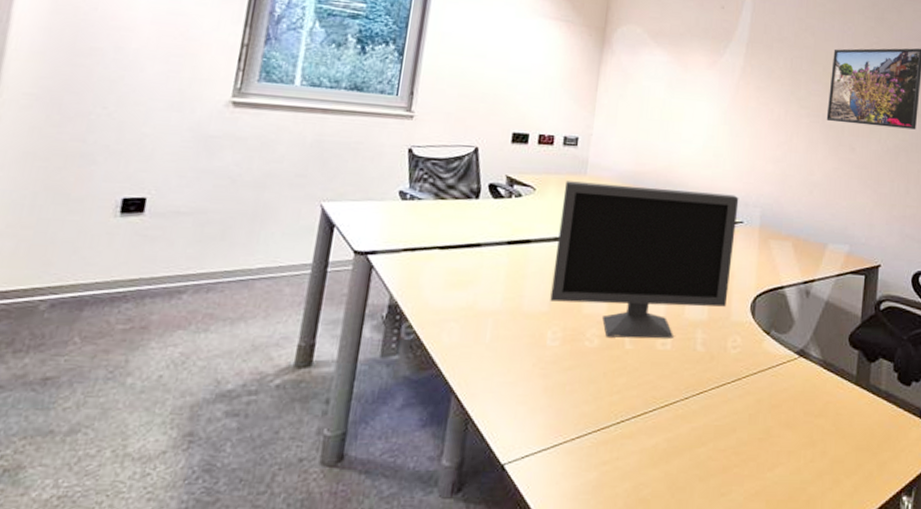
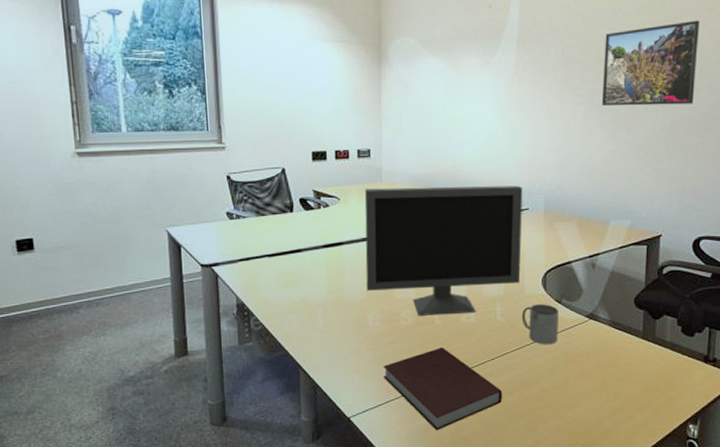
notebook: none [554,379,694,489] -> present [383,347,503,431]
mug: none [724,334,767,385] -> present [521,304,559,345]

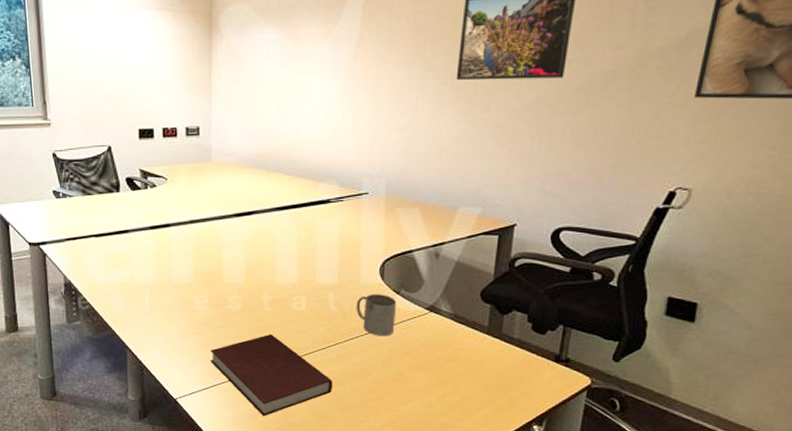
monitor: present [364,185,523,316] -> none [193,167,363,301]

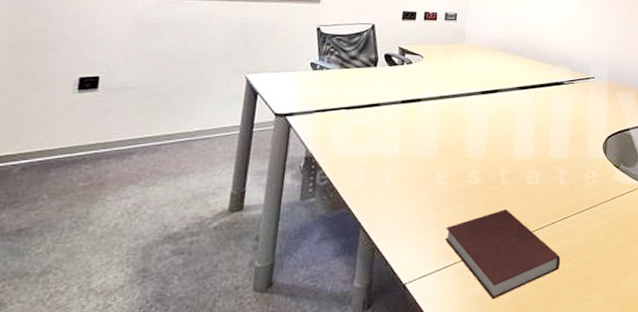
mug: present [356,294,397,336] -> none [582,169,617,210]

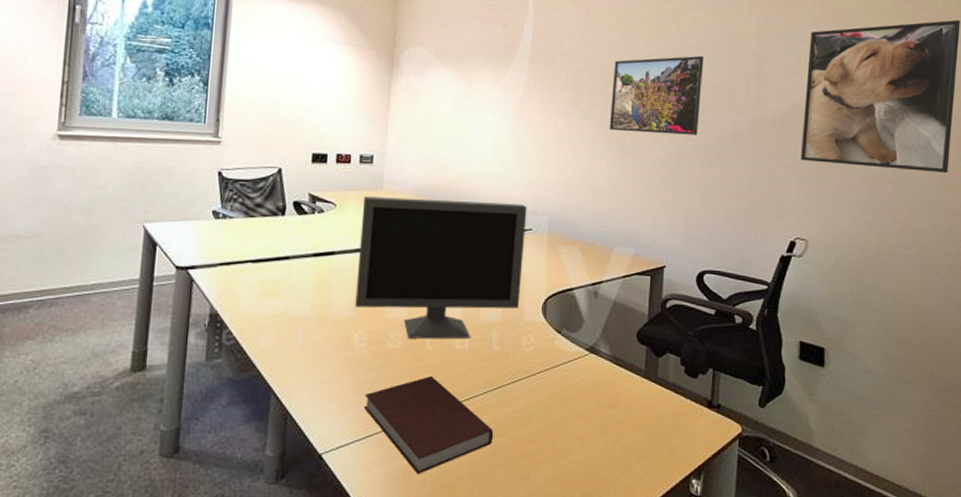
monitor: none [438,49,590,176] -> present [355,196,527,339]

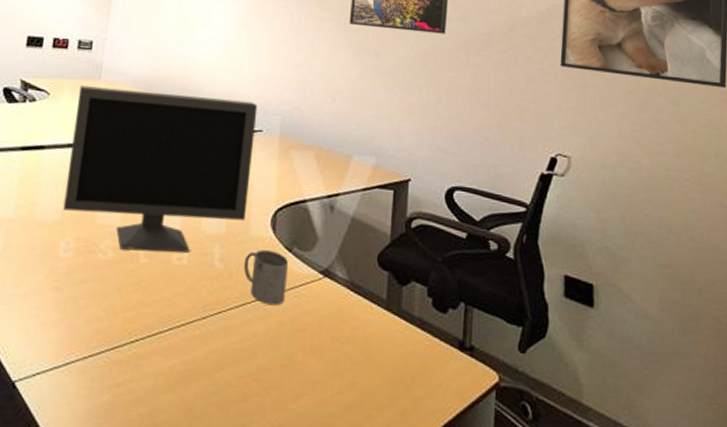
notebook: present [364,376,494,475] -> none [66,295,212,413]
mug: none [518,333,559,380] -> present [243,250,289,306]

